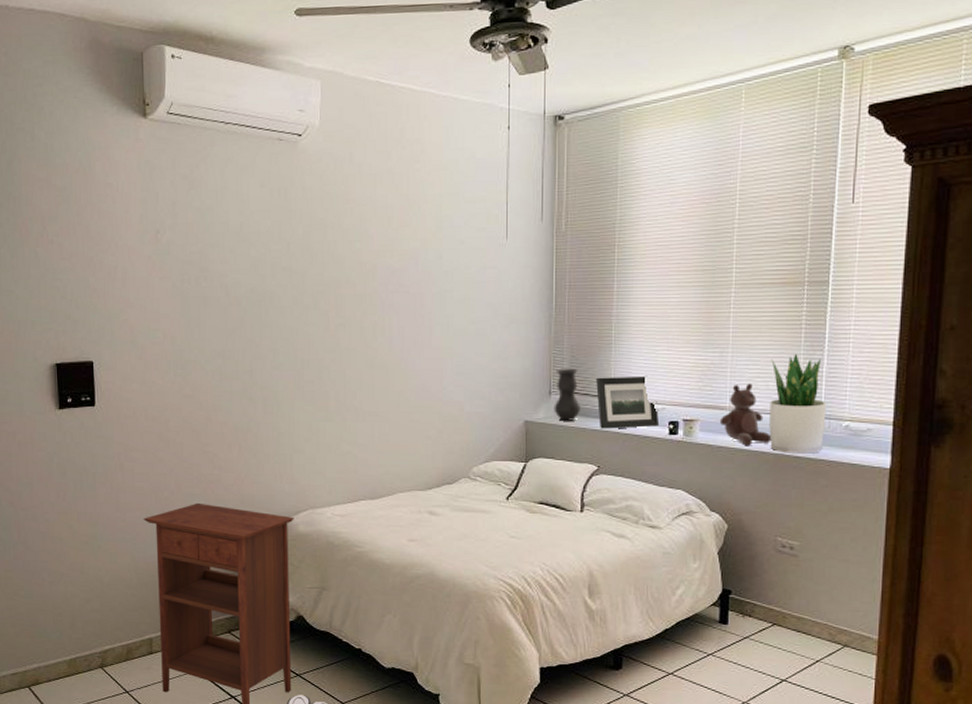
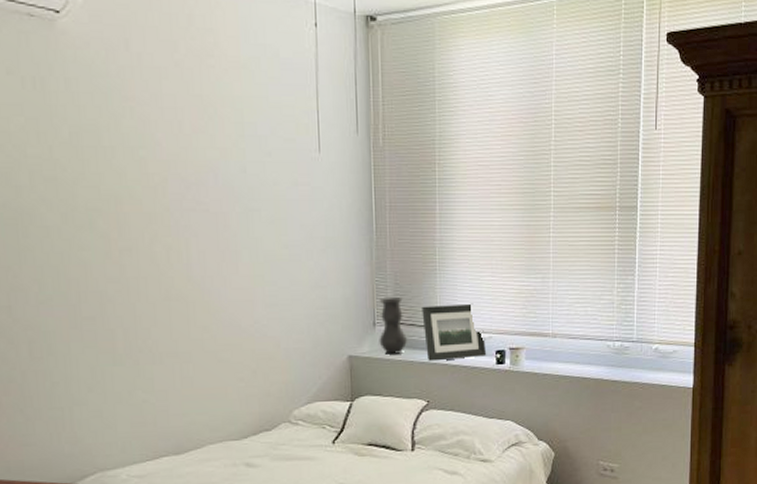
teddy bear: present [719,383,772,446] -> none [543,309,592,373]
planter: present [769,353,827,455] -> none [589,278,639,379]

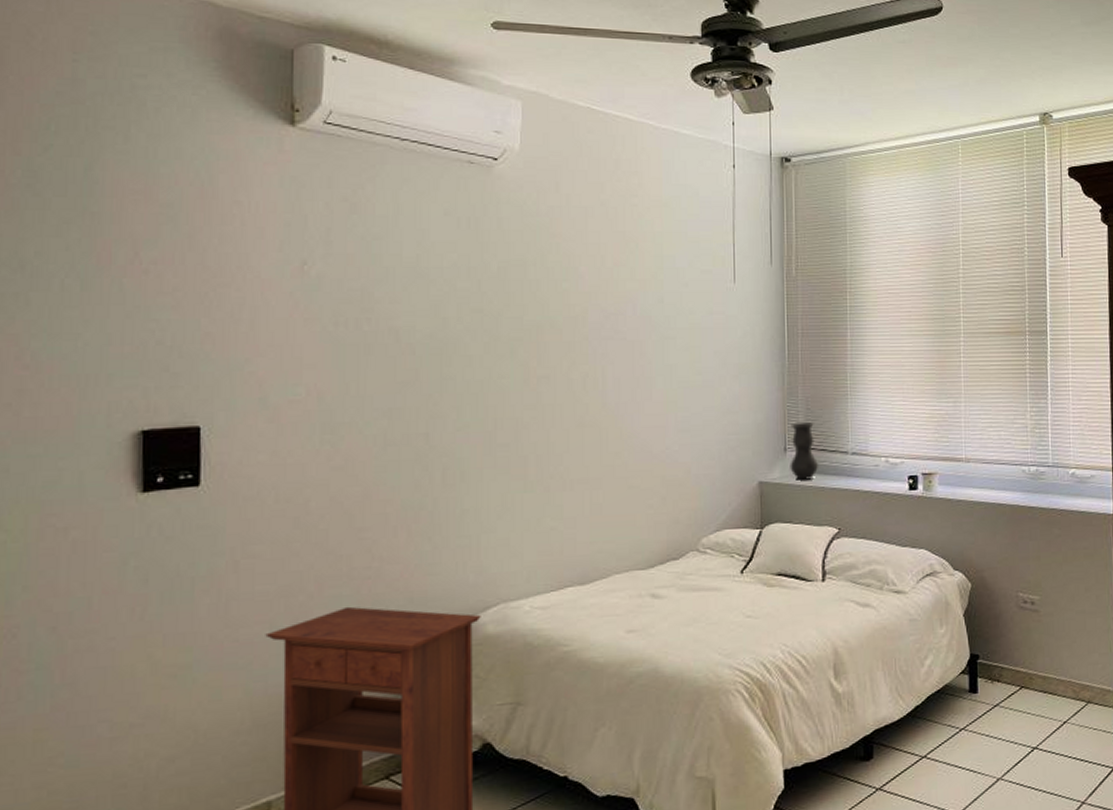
picture frame: present [422,303,487,362] -> none [833,428,899,488]

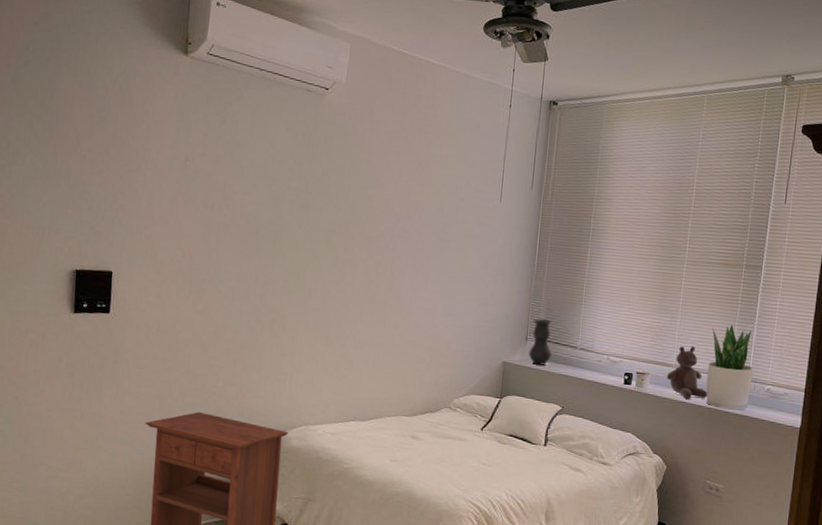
teddy bear: none [957,433,1007,499] -> present [666,346,708,400]
planter: none [1001,402,1054,505] -> present [706,324,754,411]

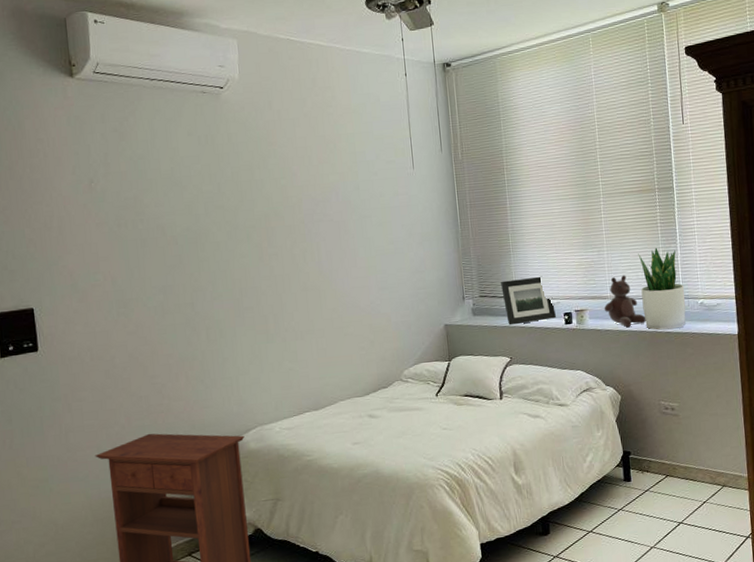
vase: present [528,319,552,365] -> none [466,275,491,322]
picture frame: none [566,329,617,377] -> present [501,276,557,326]

